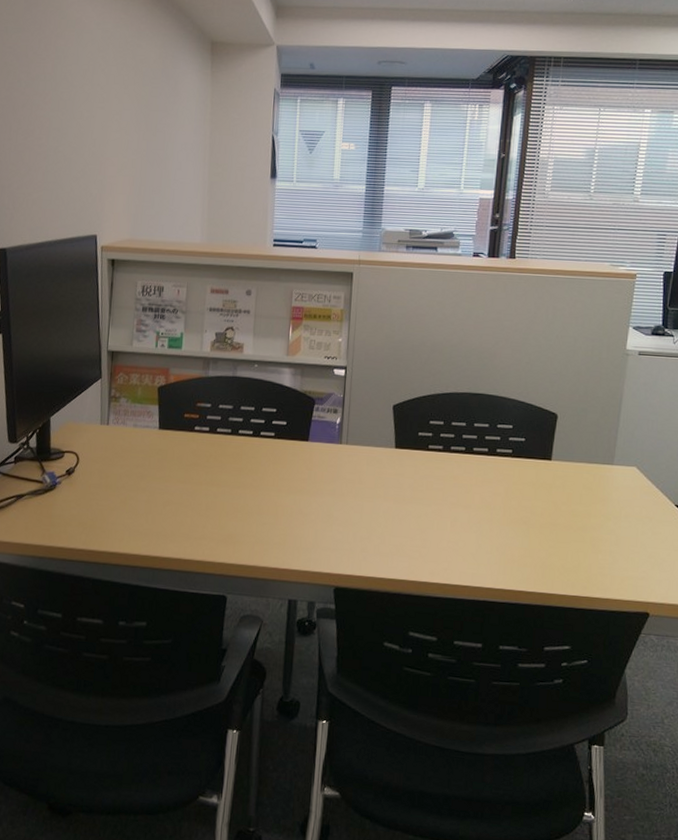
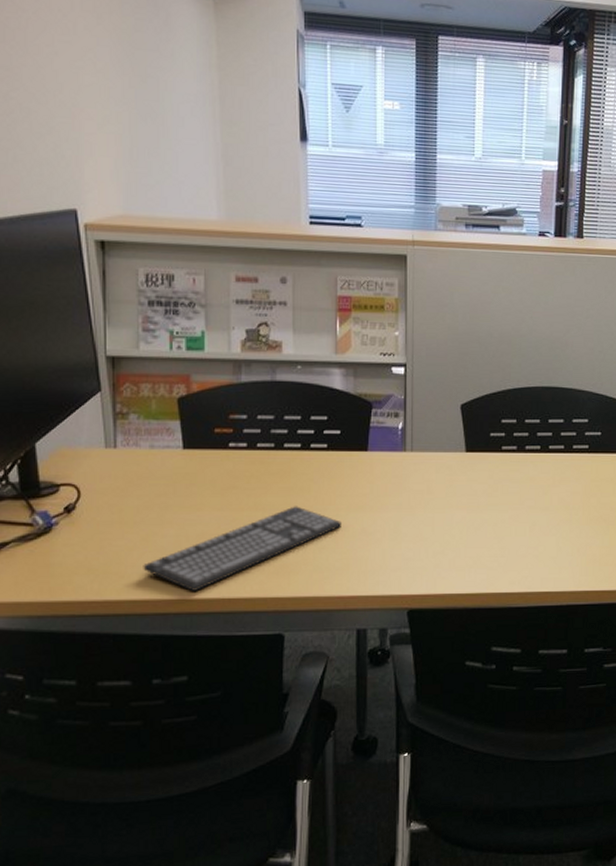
keyboard: none [120,484,282,550] -> present [143,506,341,591]

